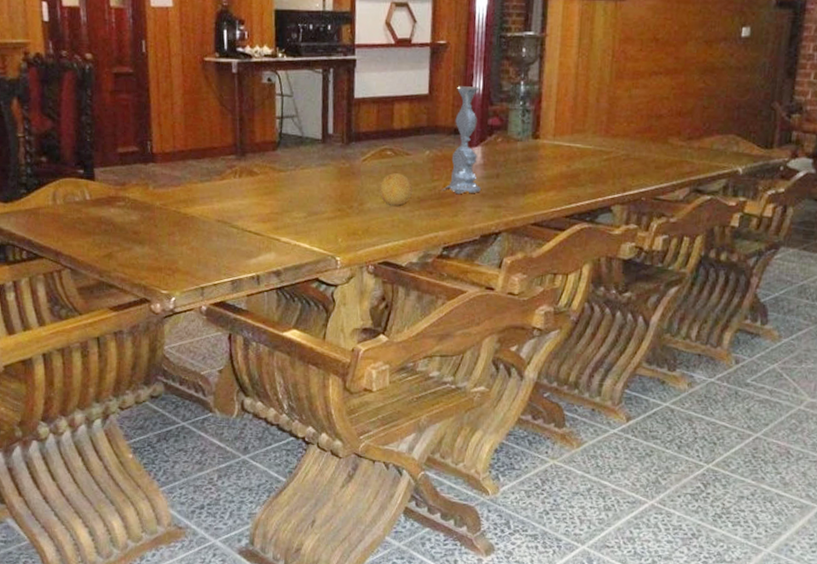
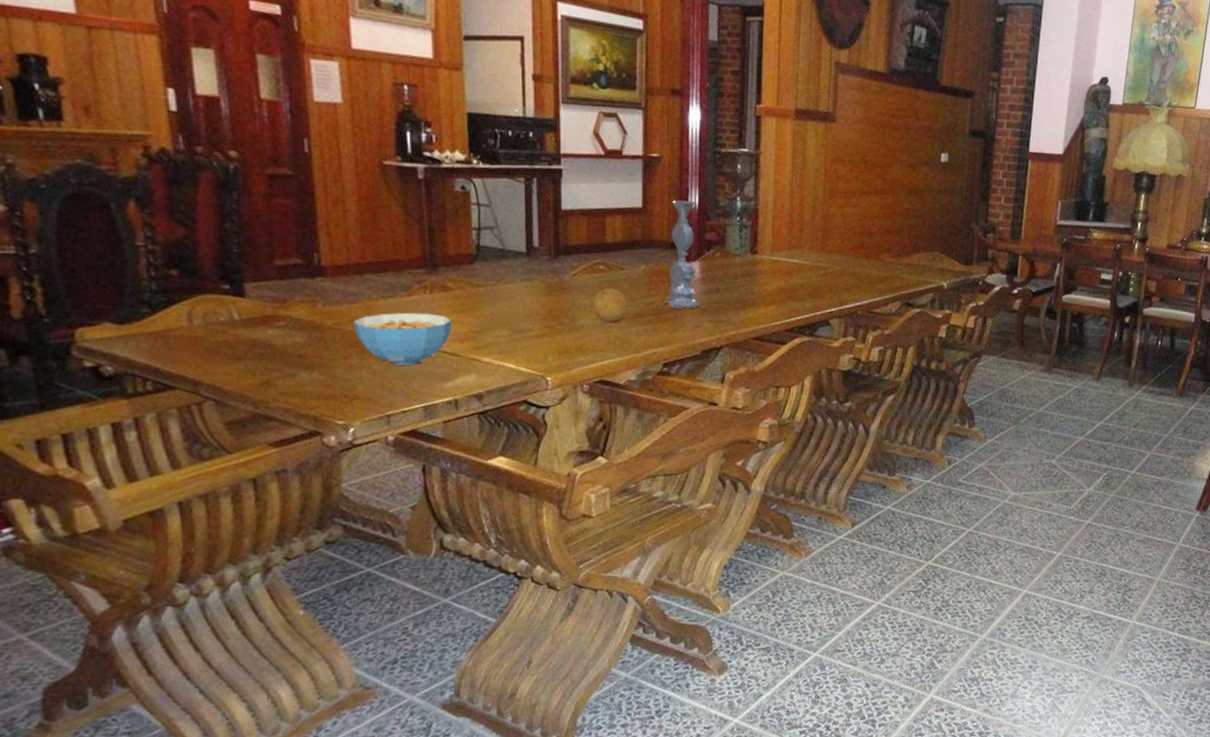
cereal bowl: none [176,195,257,243] -> present [352,312,453,365]

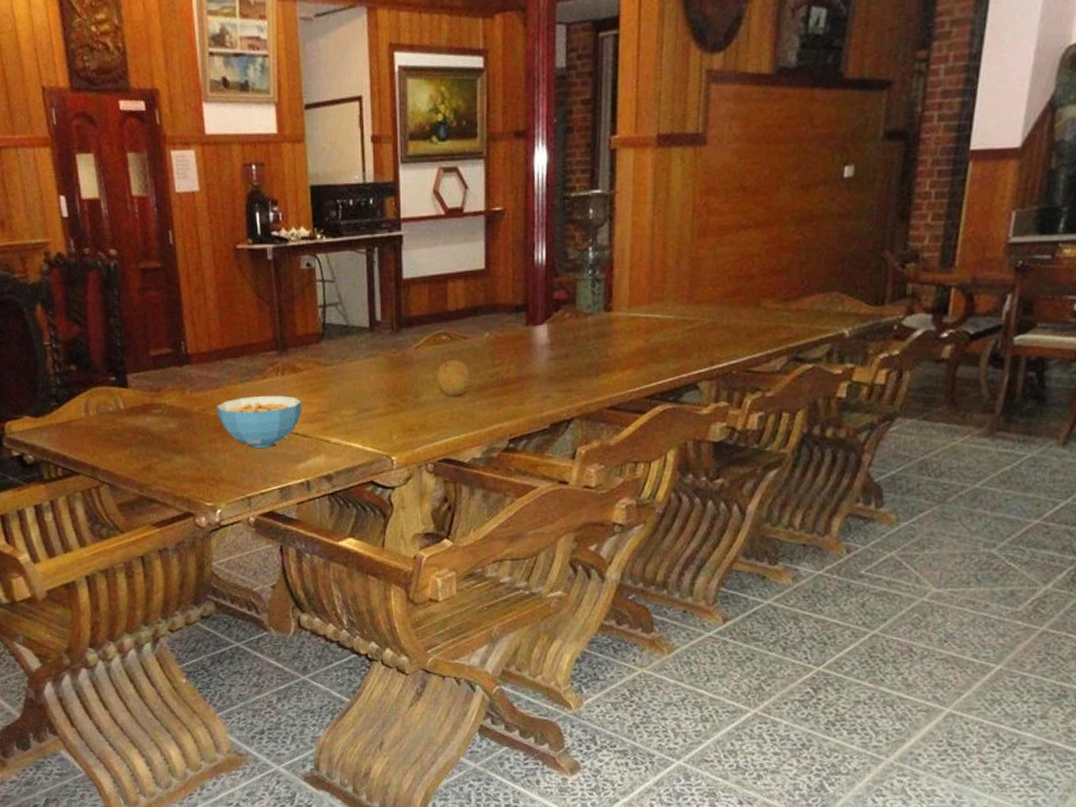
candlestick: present [660,200,700,310] -> none [505,257,548,380]

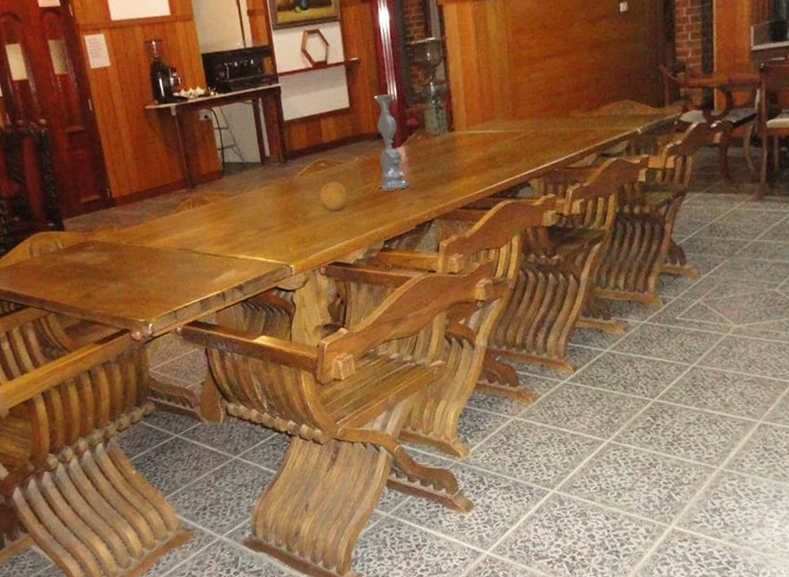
cereal bowl: present [215,395,303,448] -> none [140,224,213,270]
candlestick: none [505,257,548,380] -> present [374,93,410,192]

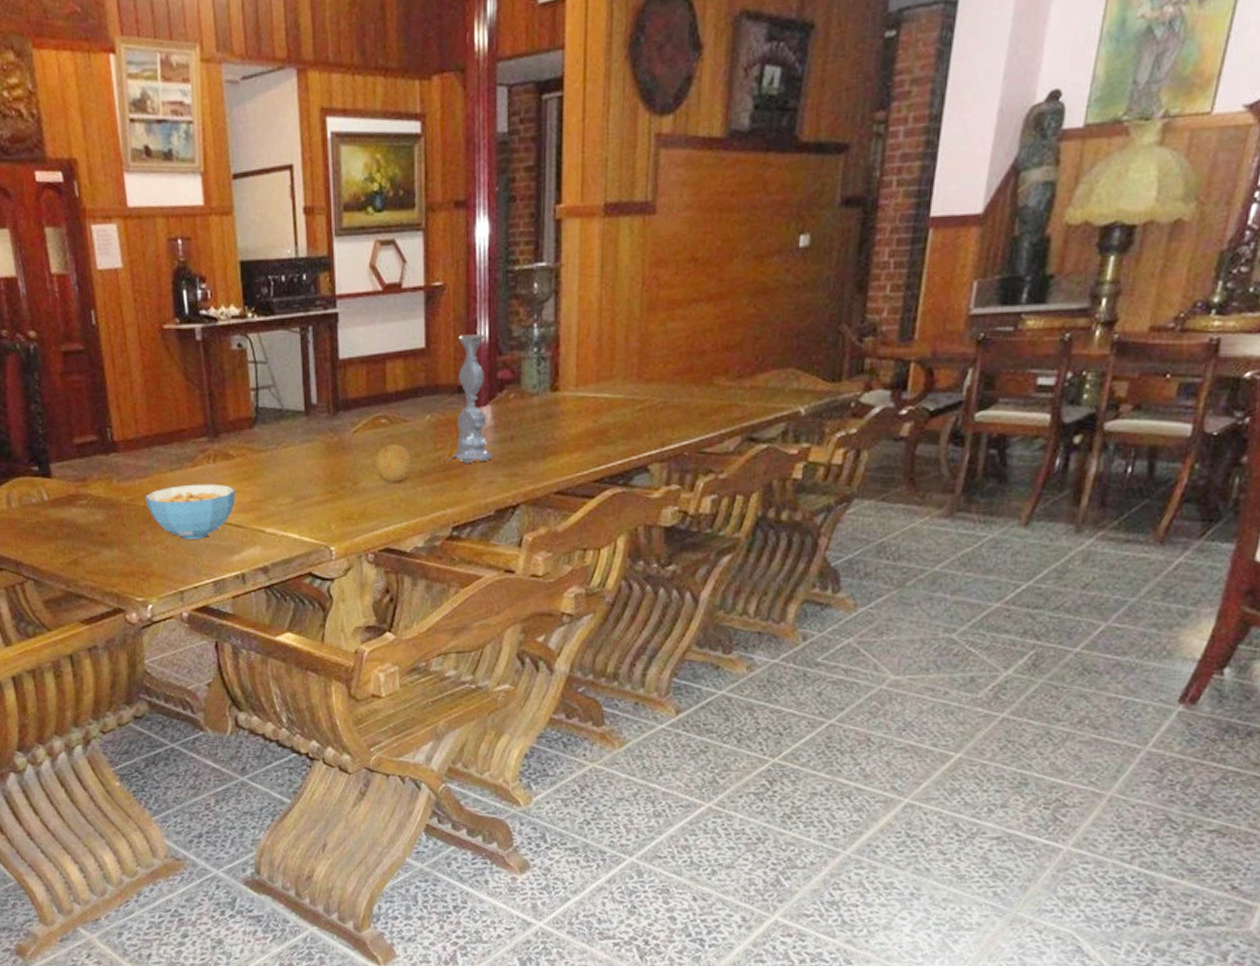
cereal bowl: none [140,224,213,270] -> present [144,483,236,539]

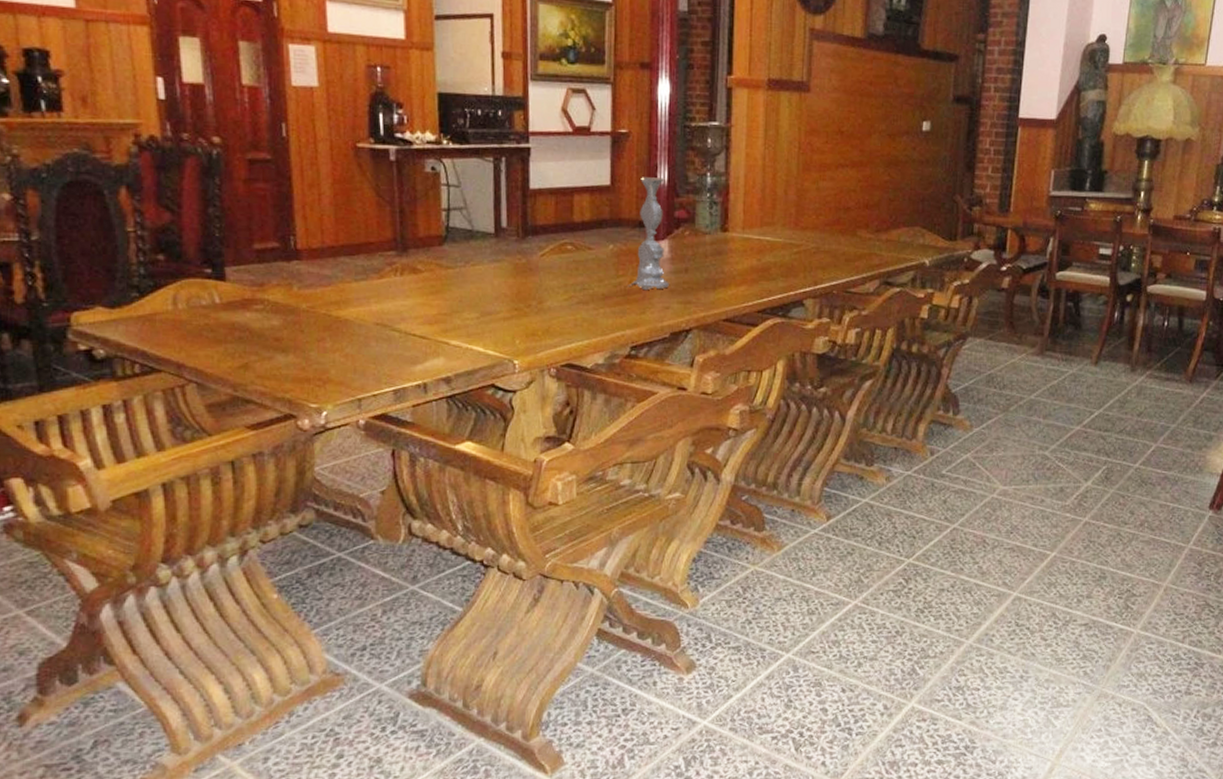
cereal bowl: present [144,483,236,539] -> none [326,295,422,348]
fruit: present [374,444,413,482] -> none [559,269,596,304]

